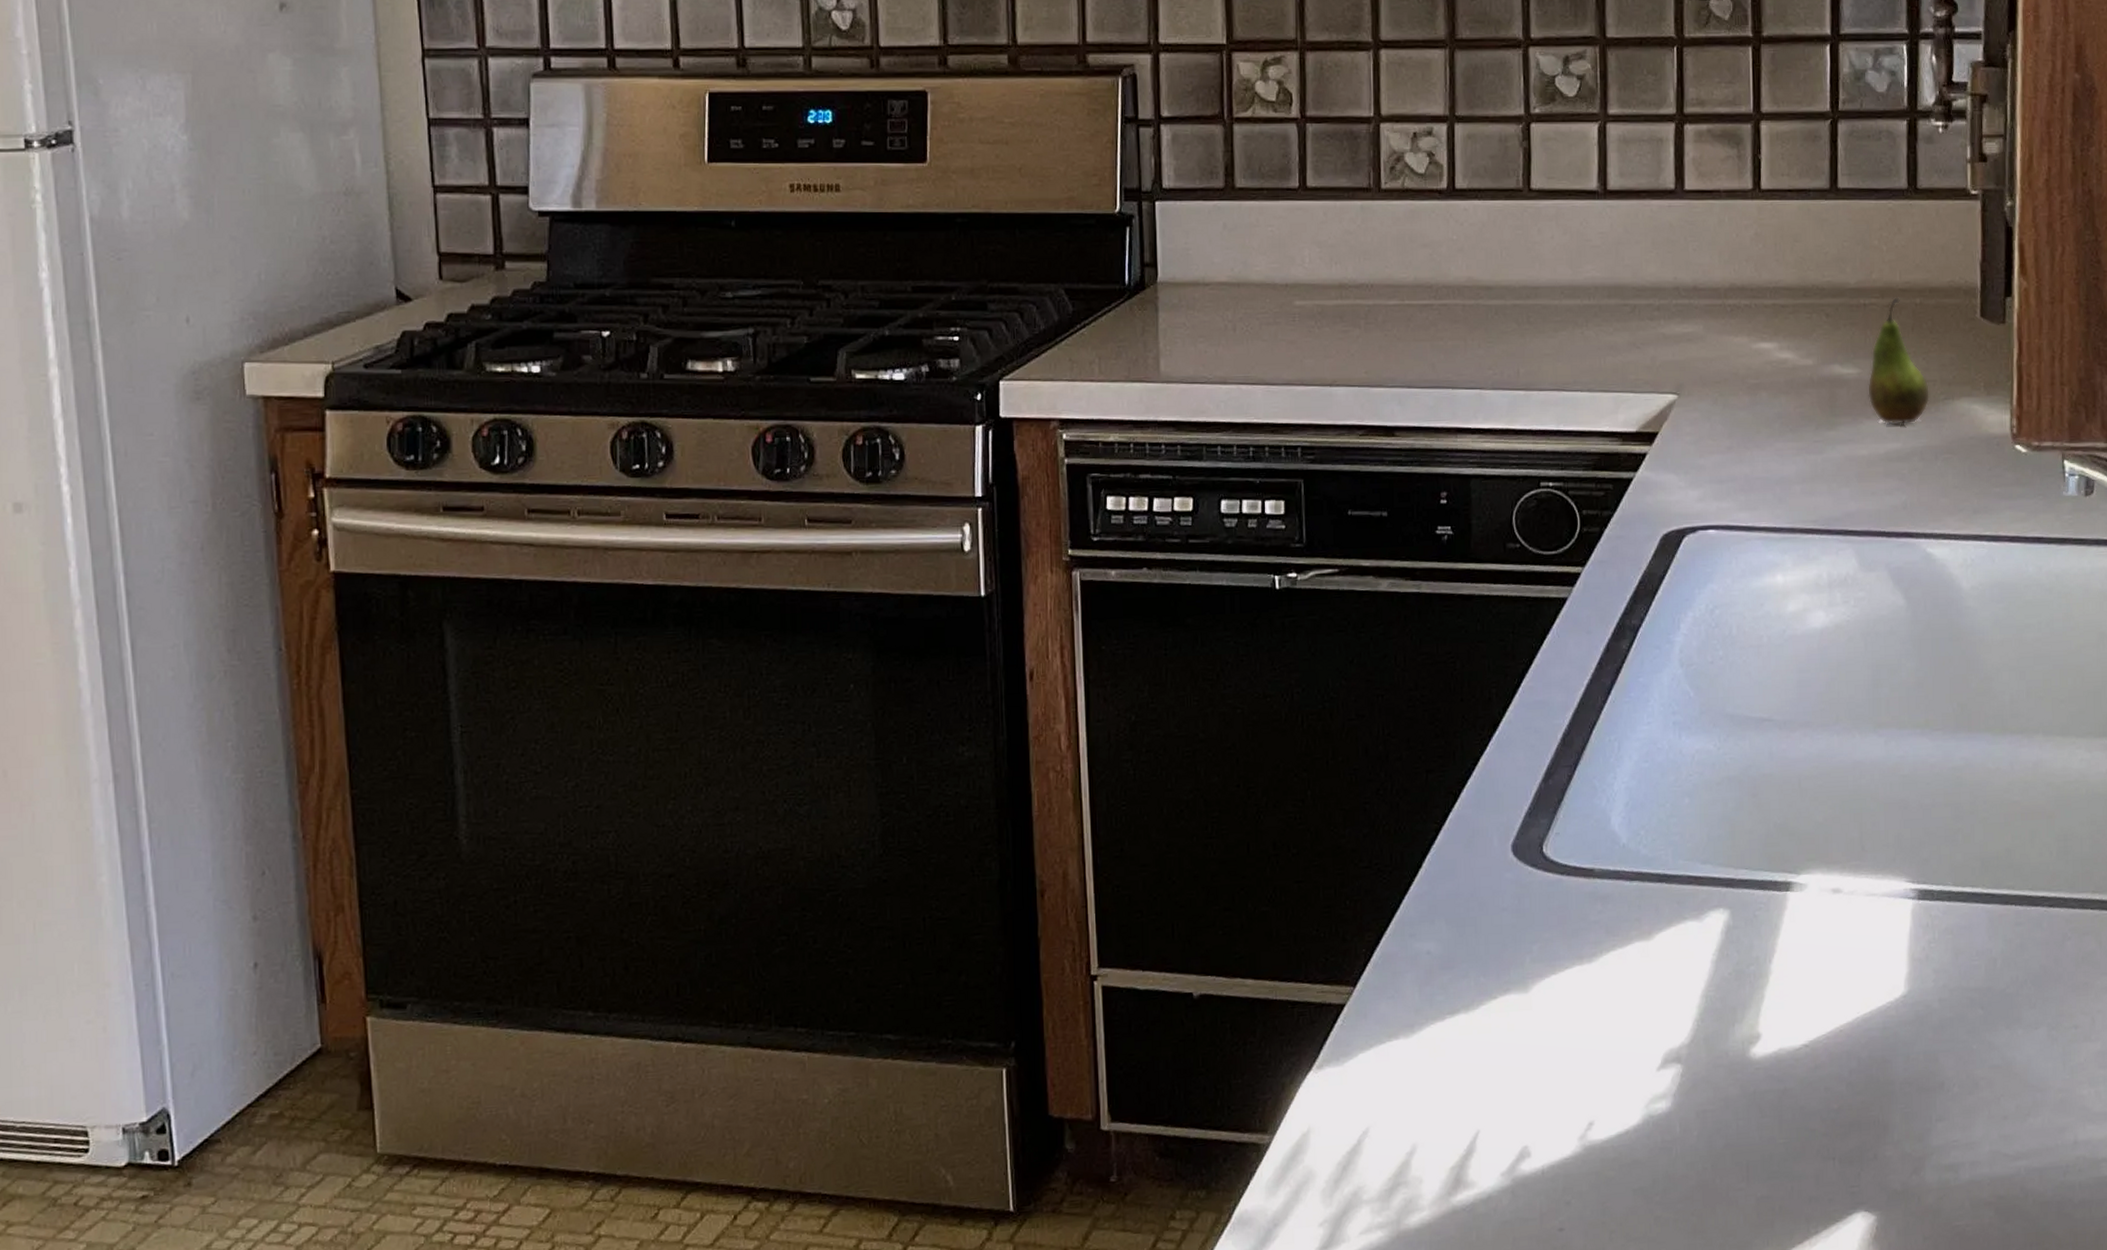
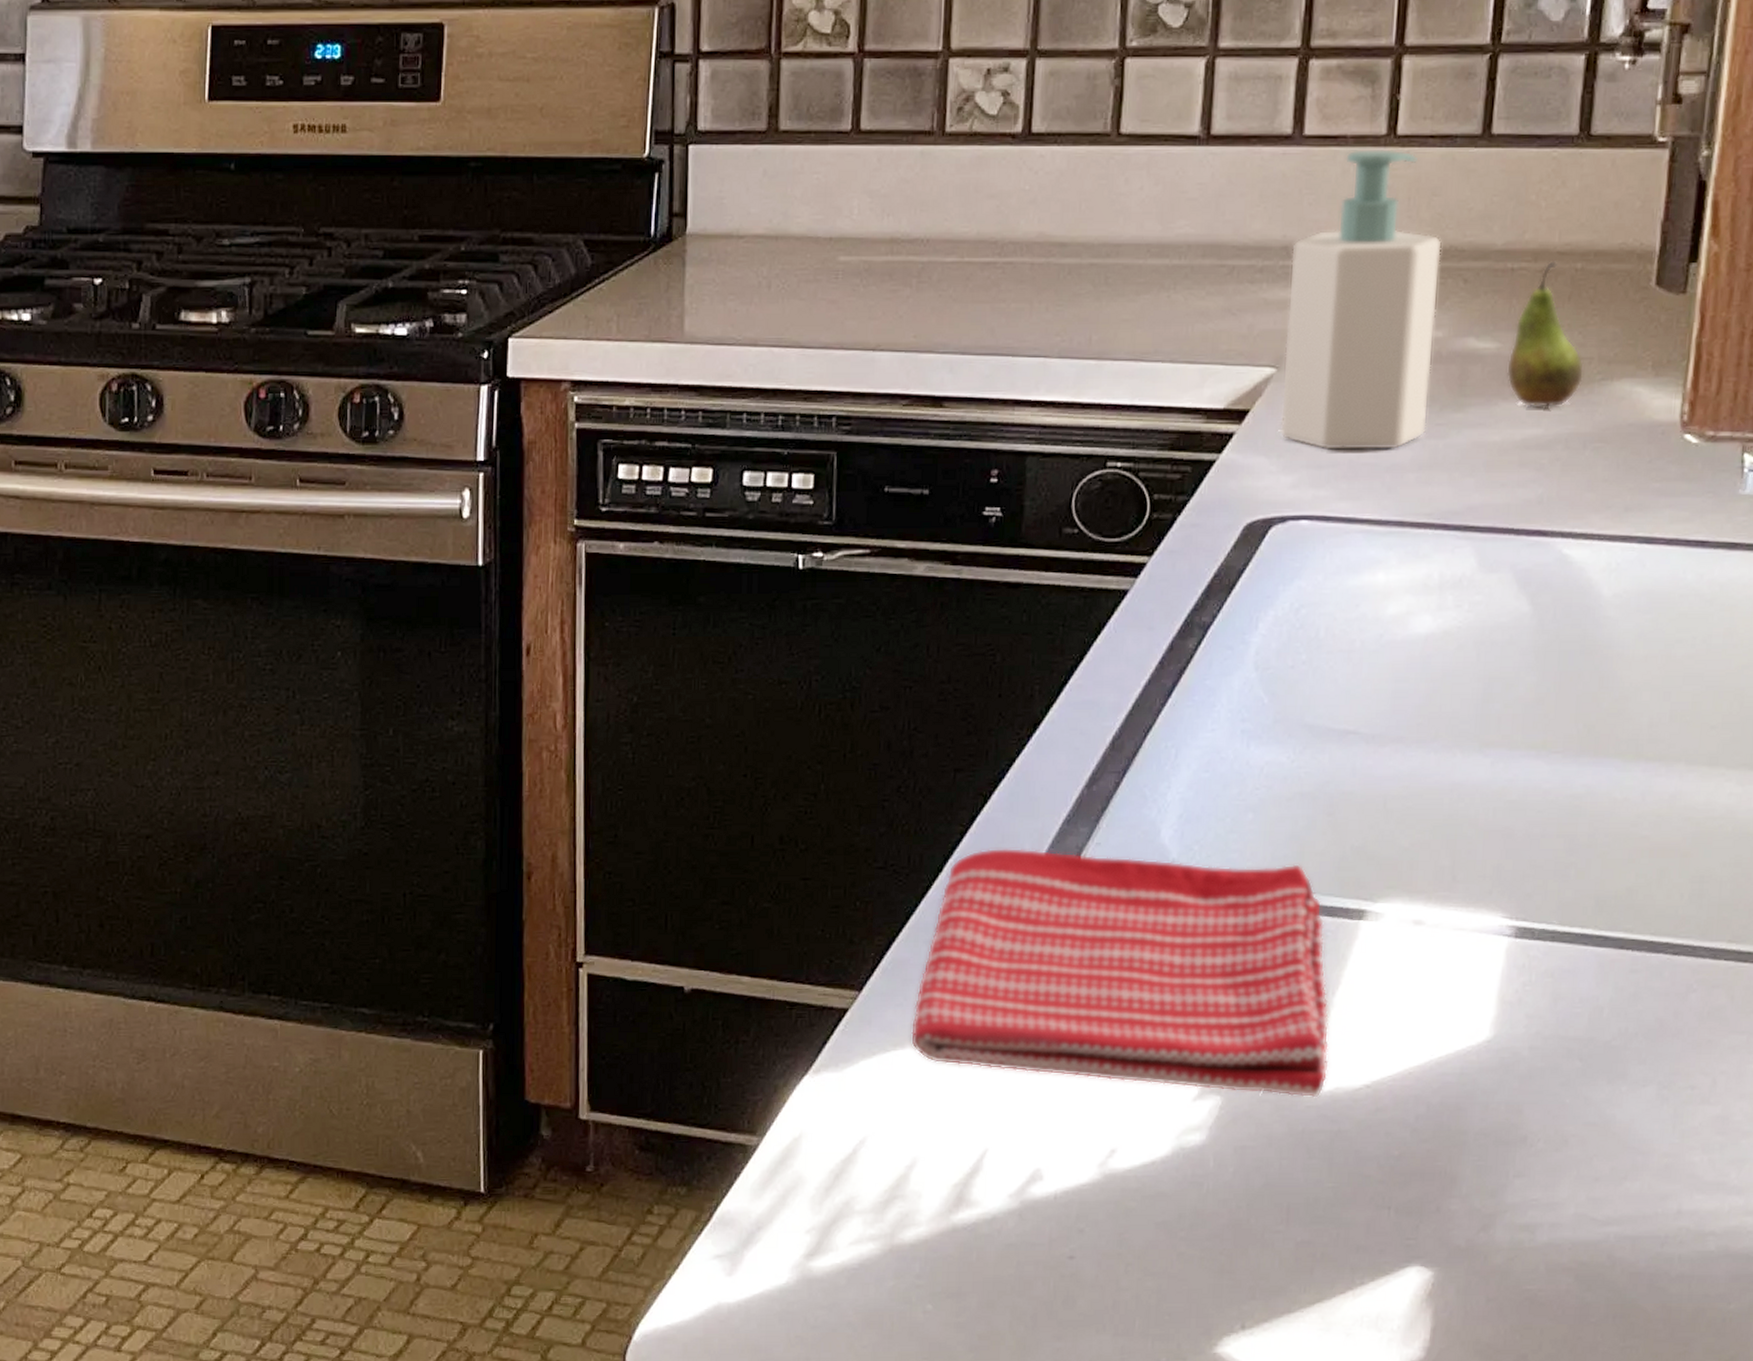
dish towel: none [1402,841,1772,1061] -> present [910,847,1330,1098]
soap bottle: none [1682,201,1807,466] -> present [1279,148,1442,450]

